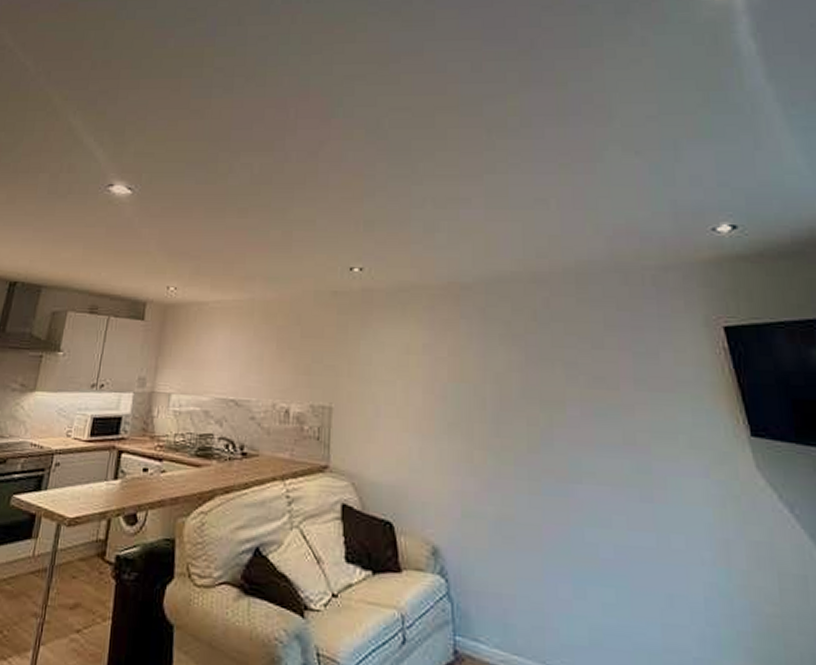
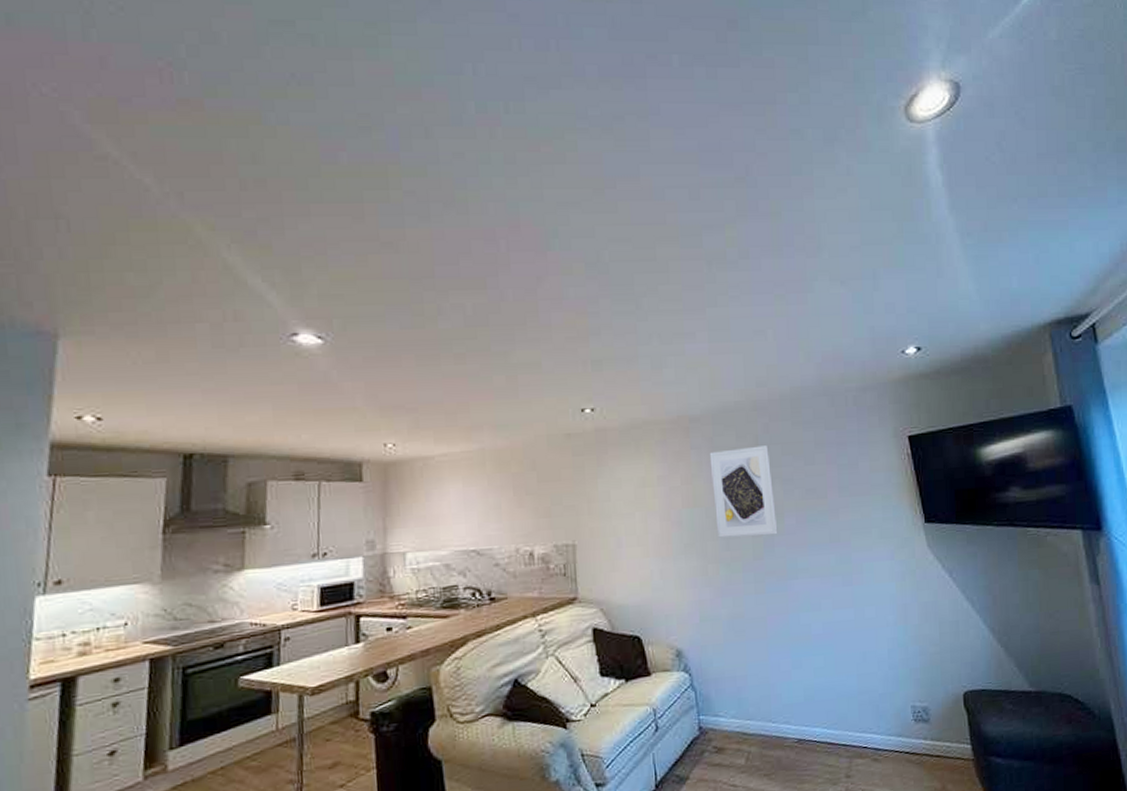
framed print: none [481,321,558,426] -> present [709,445,778,538]

